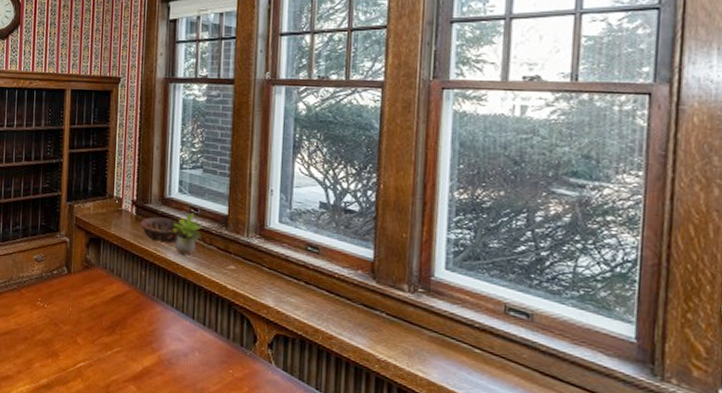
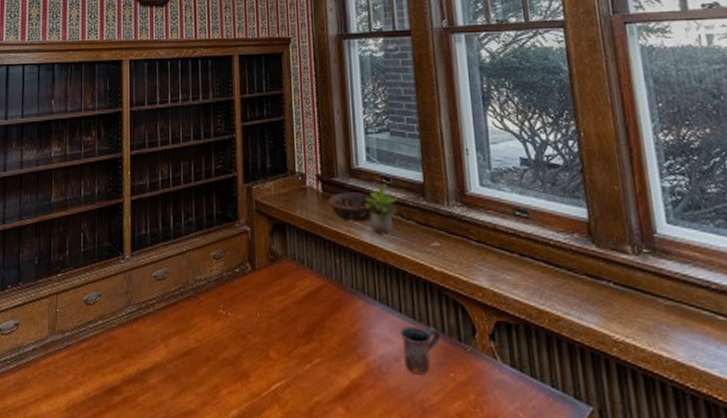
mug: none [191,330,225,369] -> present [400,326,440,376]

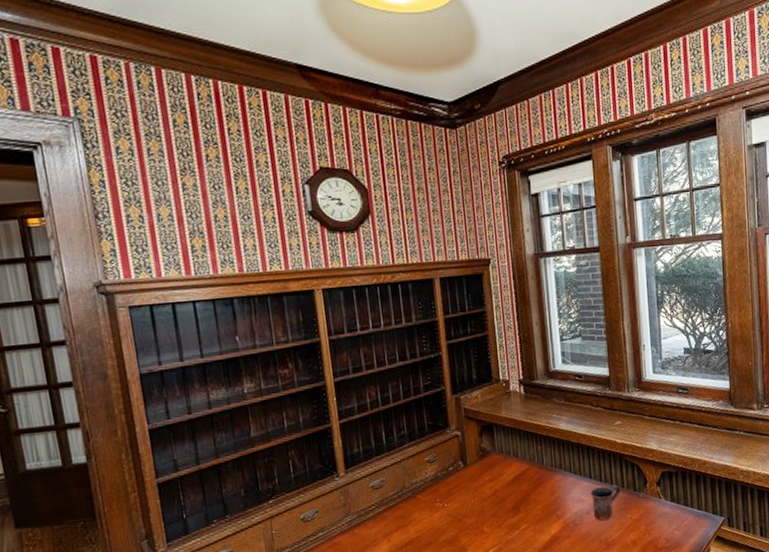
decorative bowl: present [327,192,378,222] -> none [529,390,572,415]
potted plant: present [365,183,398,234] -> none [561,380,589,422]

